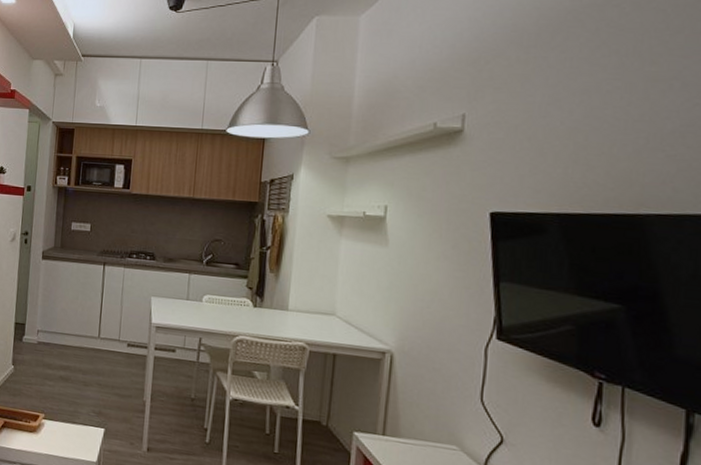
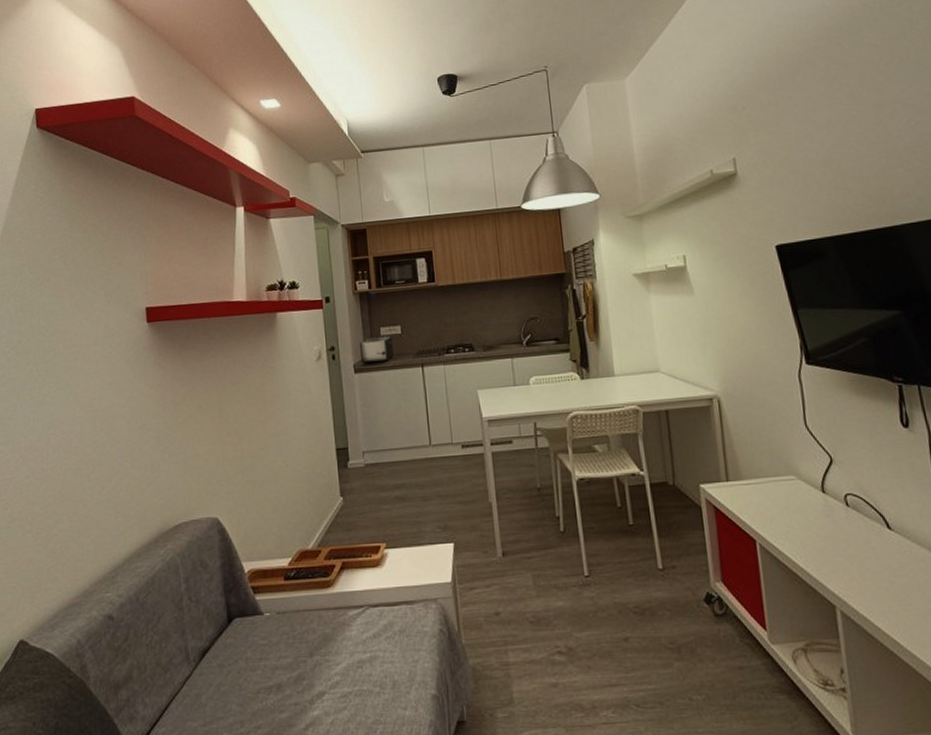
toaster: none [50,229,81,255] -> present [359,335,394,364]

